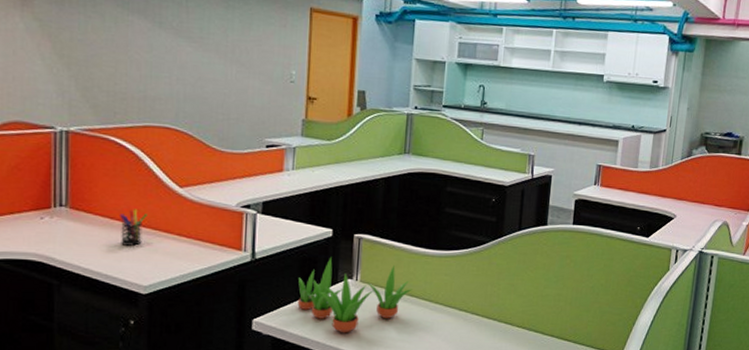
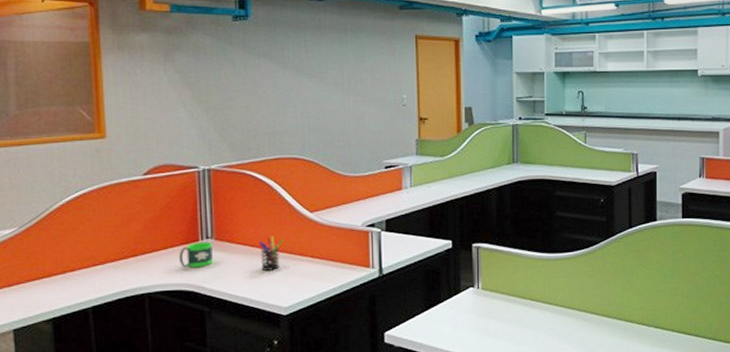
mug: none [26,209,66,237] -> present [178,241,213,268]
succulent plant: present [297,257,412,333] -> none [424,267,532,341]

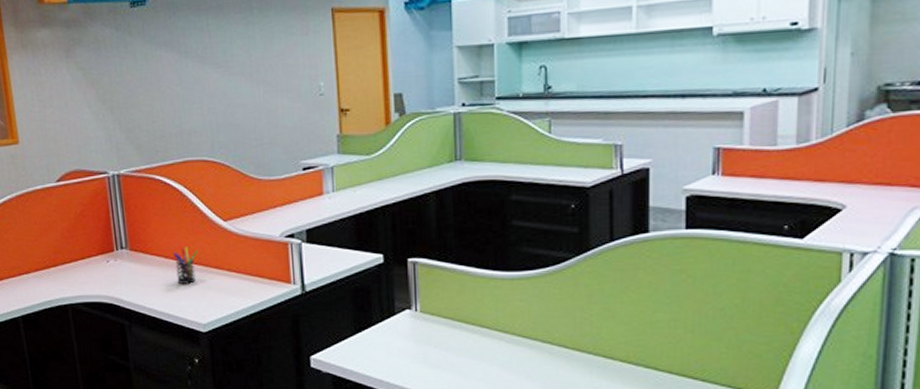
mug: present [178,241,213,268] -> none [96,252,129,279]

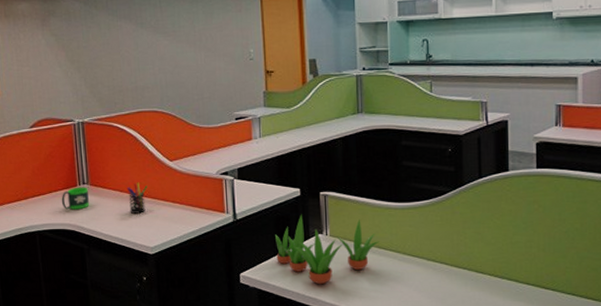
mug: none [96,252,129,279] -> present [61,187,89,210]
succulent plant: none [353,285,482,371] -> present [275,214,379,285]

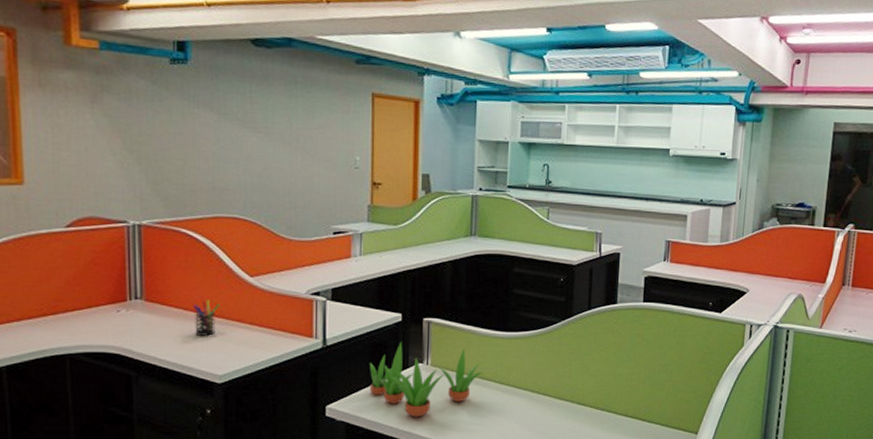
mug: present [61,187,89,210] -> none [104,302,142,329]

